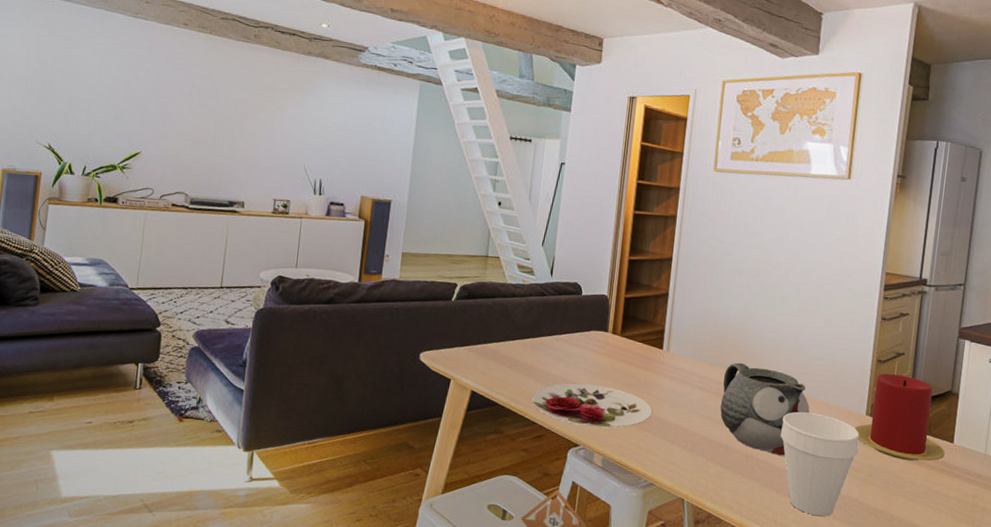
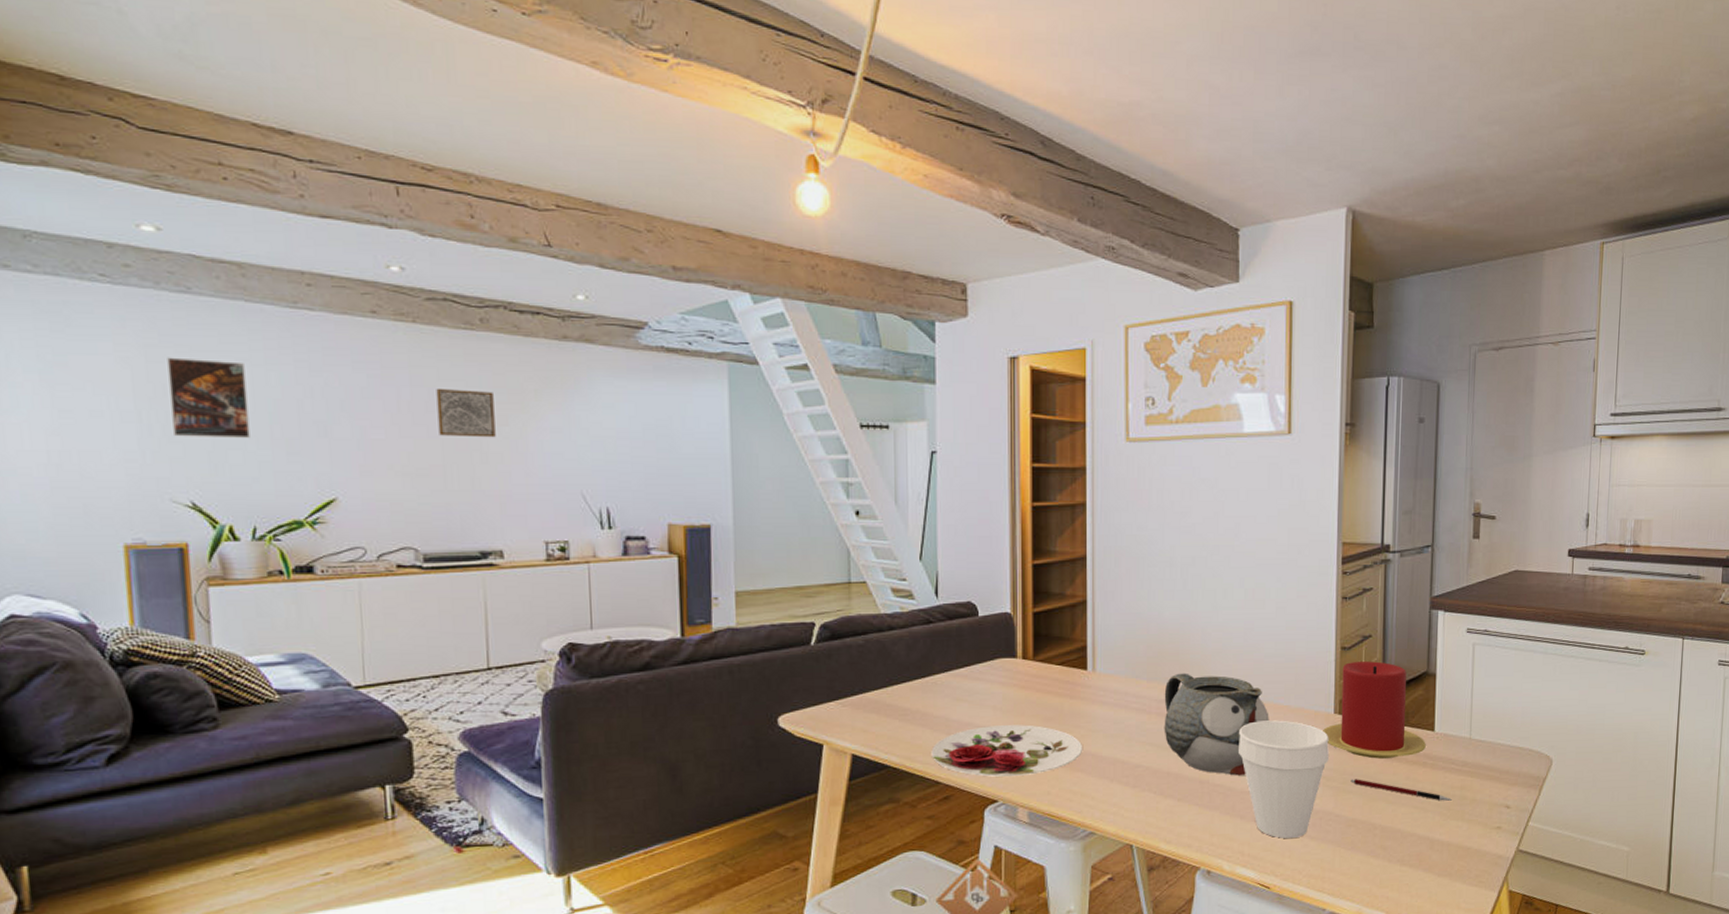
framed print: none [46,44,98,104] -> present [167,357,250,438]
wall art: none [214,81,255,120] -> present [436,388,496,438]
pen: none [875,473,965,506] -> present [1350,779,1453,801]

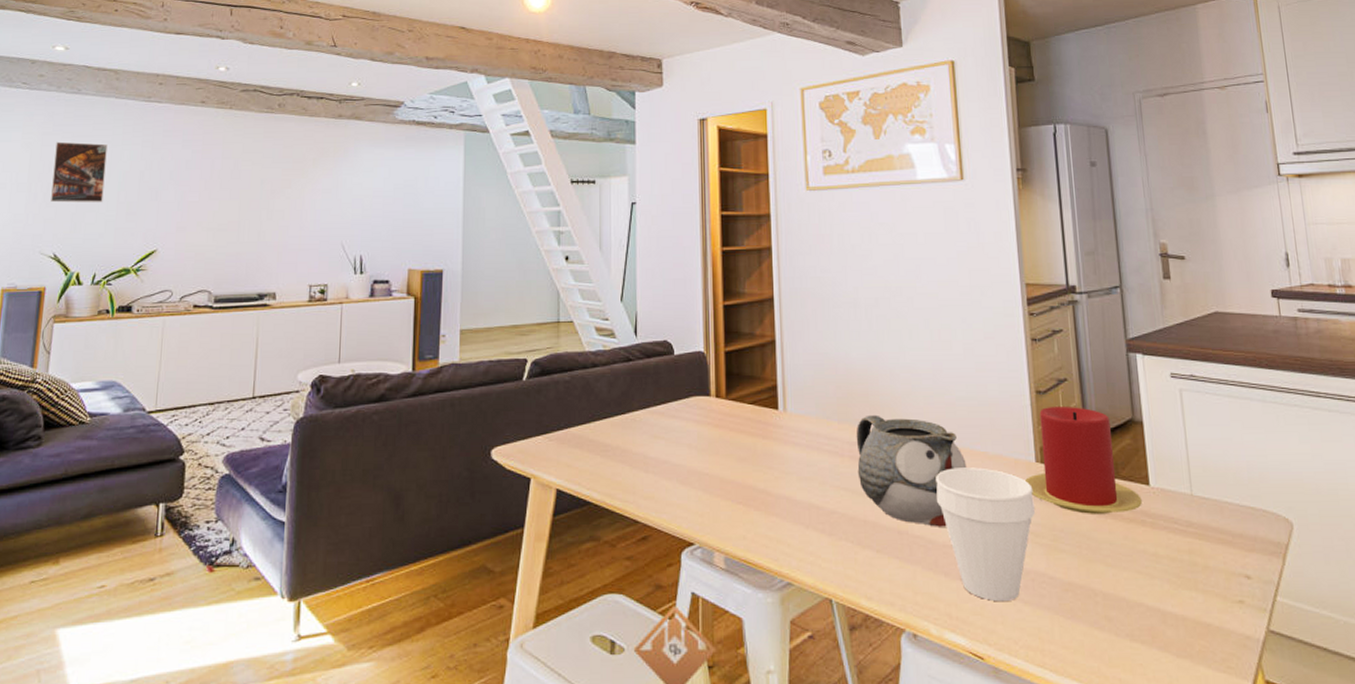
wall art: present [436,388,496,438] -> none [238,159,282,198]
plate: present [931,724,1082,777] -> none [630,464,776,518]
pen: present [1350,779,1453,801] -> none [1061,536,1182,566]

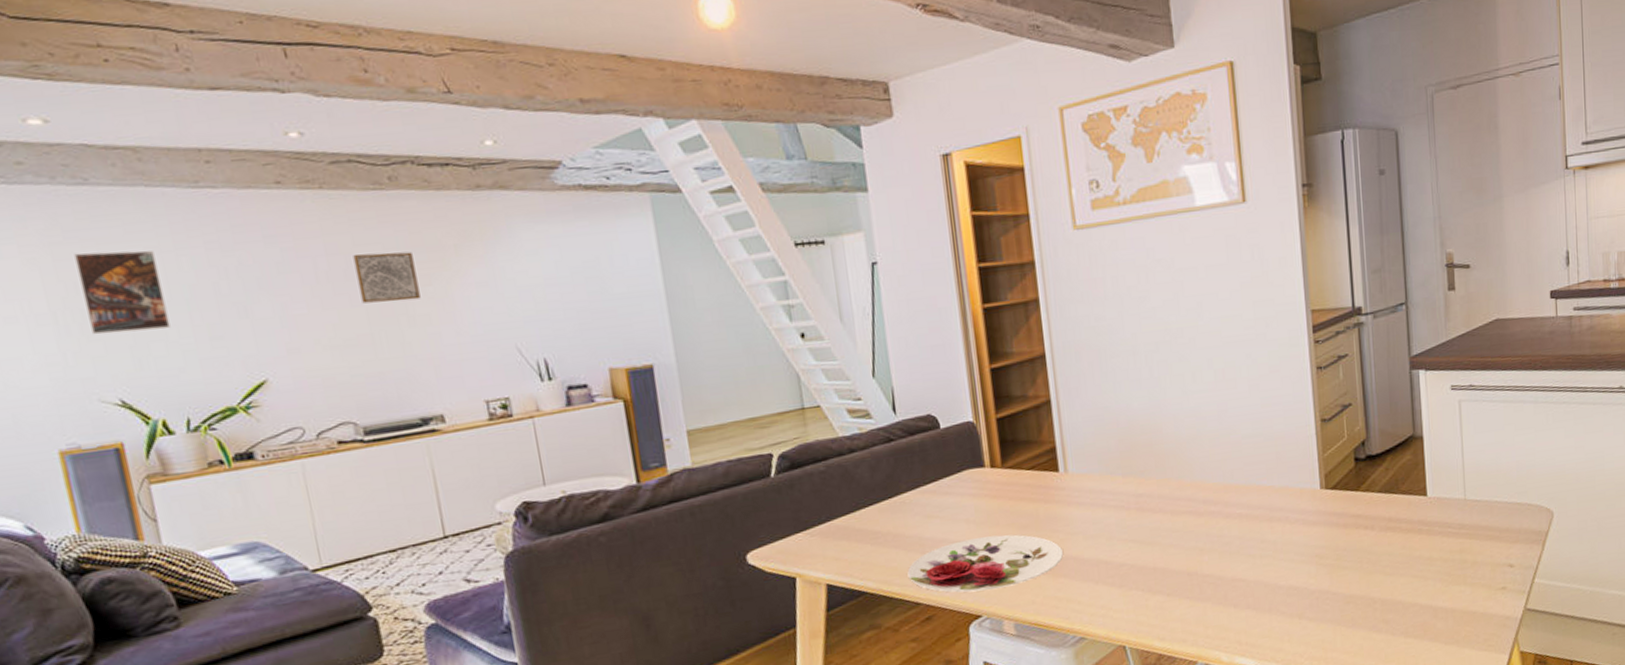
wall art: none [238,159,282,198] -> present [353,251,421,304]
plate: none [630,464,776,518] -> present [907,534,1063,593]
teapot: present [856,414,967,527] -> none [1141,462,1254,564]
cup: present [936,467,1035,602] -> none [1223,501,1319,623]
candle: present [1025,407,1142,514] -> none [1310,430,1420,531]

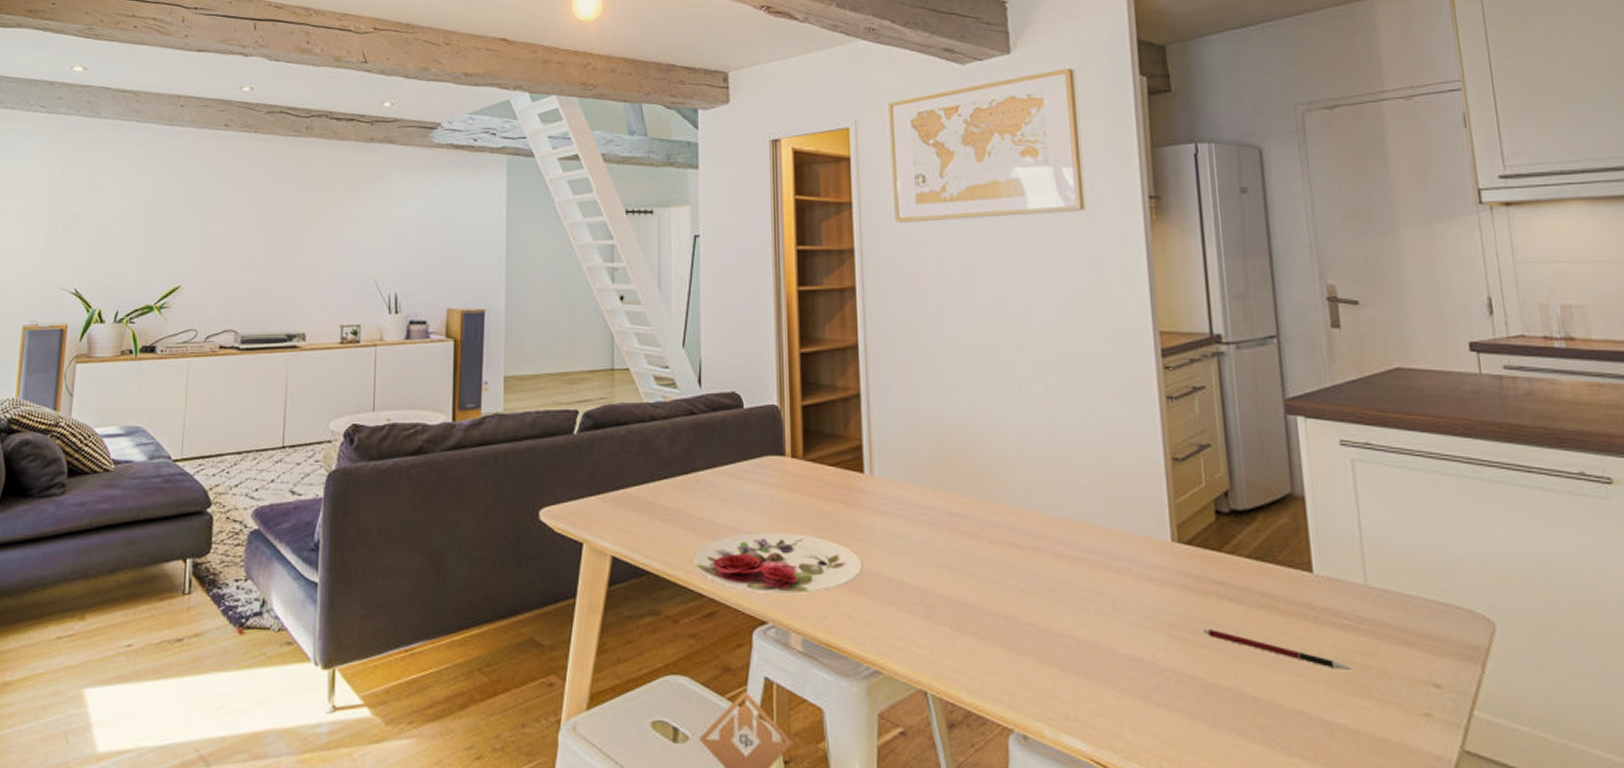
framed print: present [74,250,170,335] -> none [71,169,128,235]
wall art: present [353,251,421,304] -> none [265,187,311,230]
pen: none [1344,553,1453,568] -> present [1203,629,1353,670]

